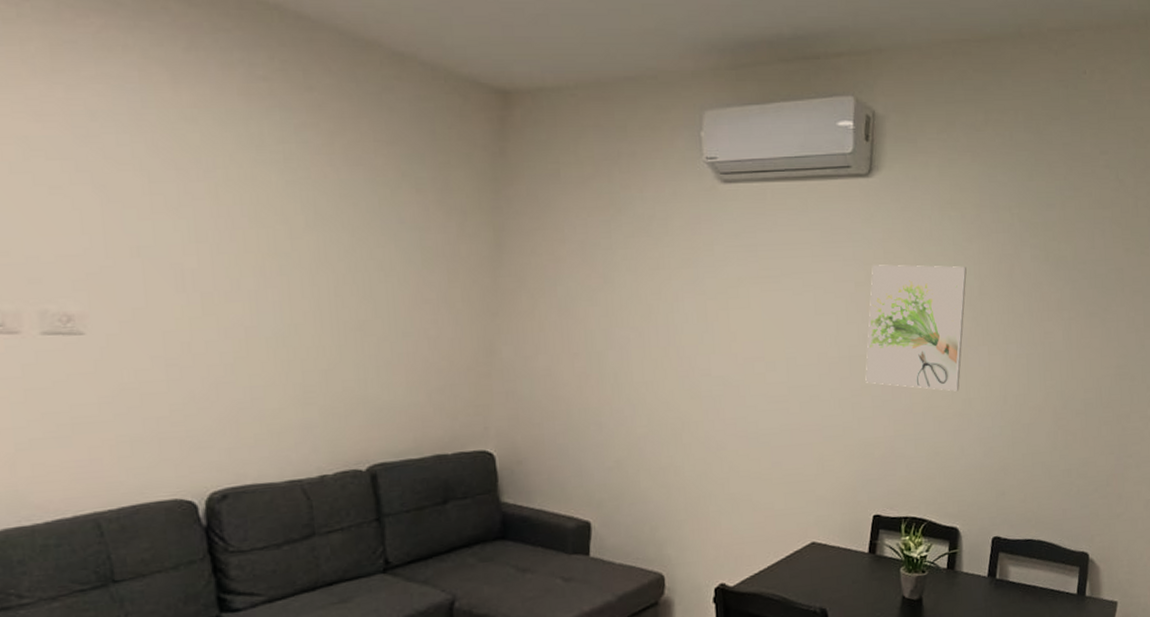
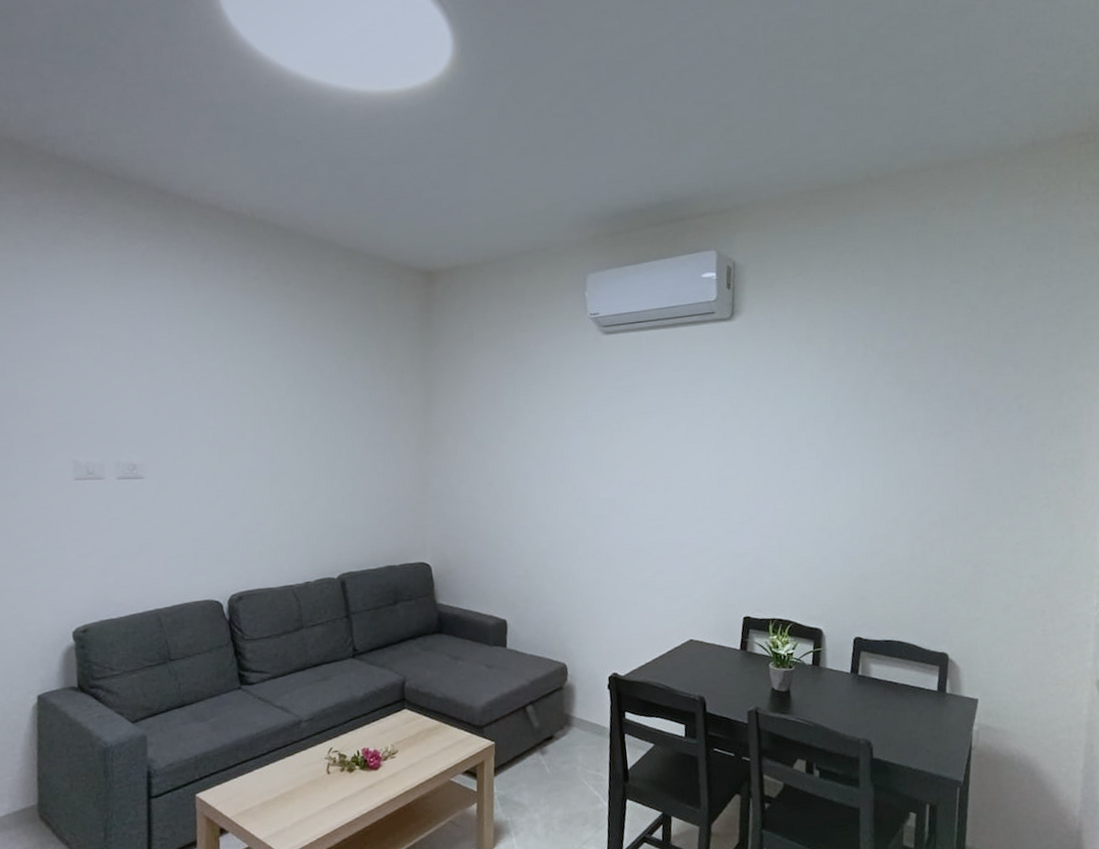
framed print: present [865,264,967,392] -> none [733,395,824,507]

